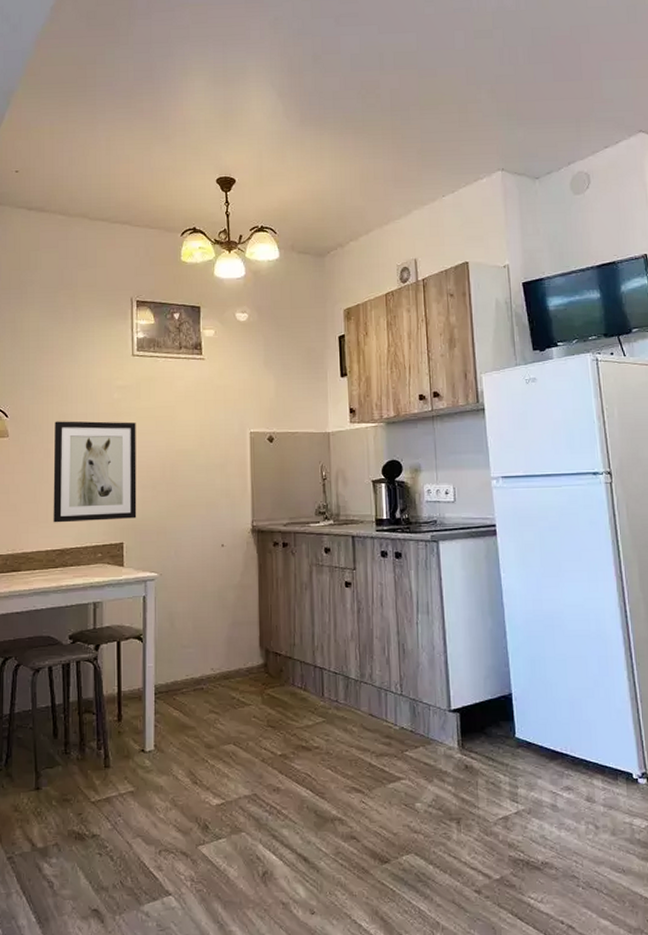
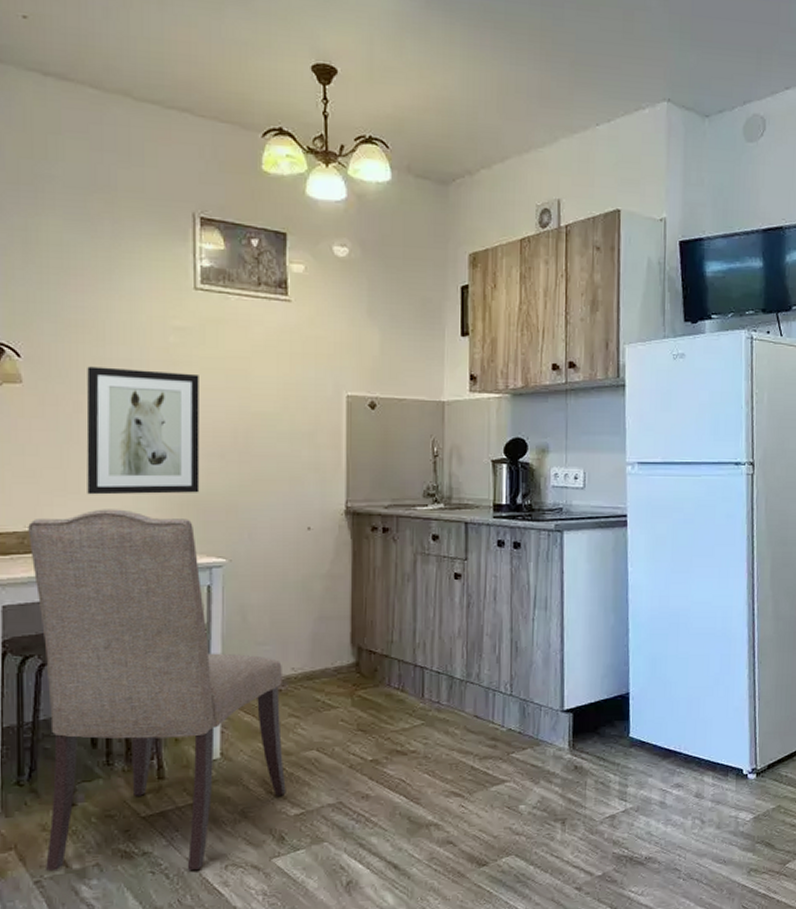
chair: none [10,534,209,853] -> present [28,509,286,871]

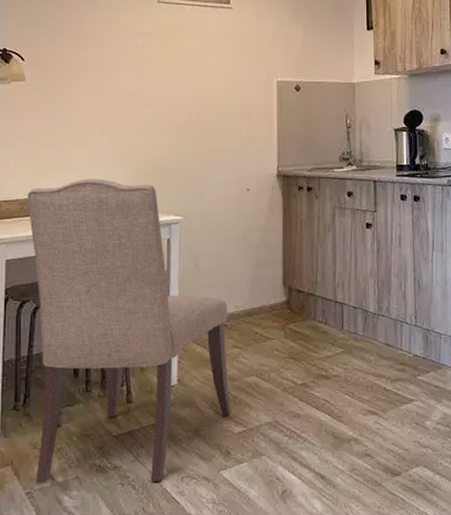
wall art: present [86,366,200,495] -> none [74,66,161,168]

